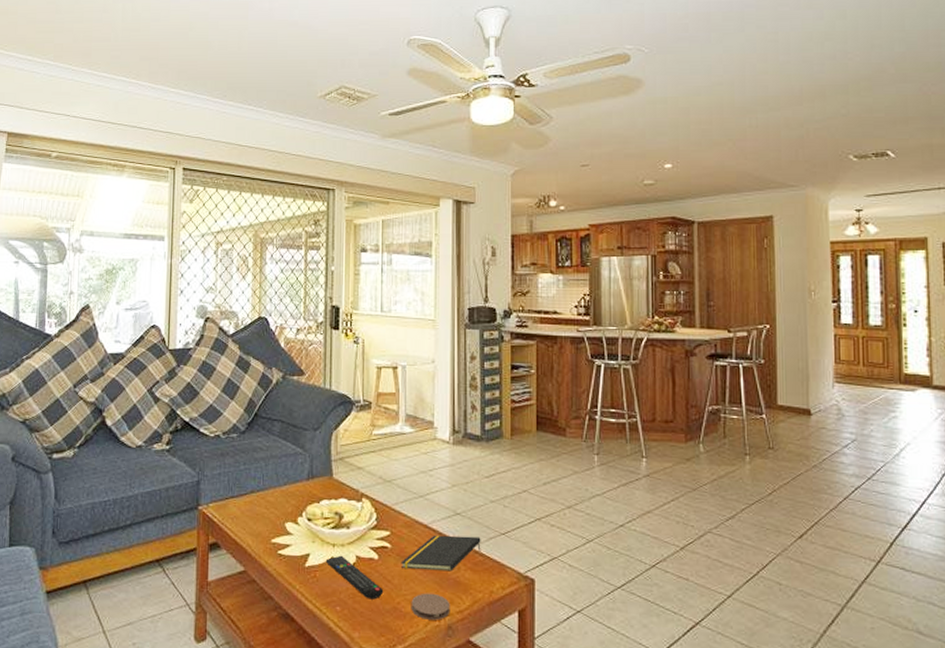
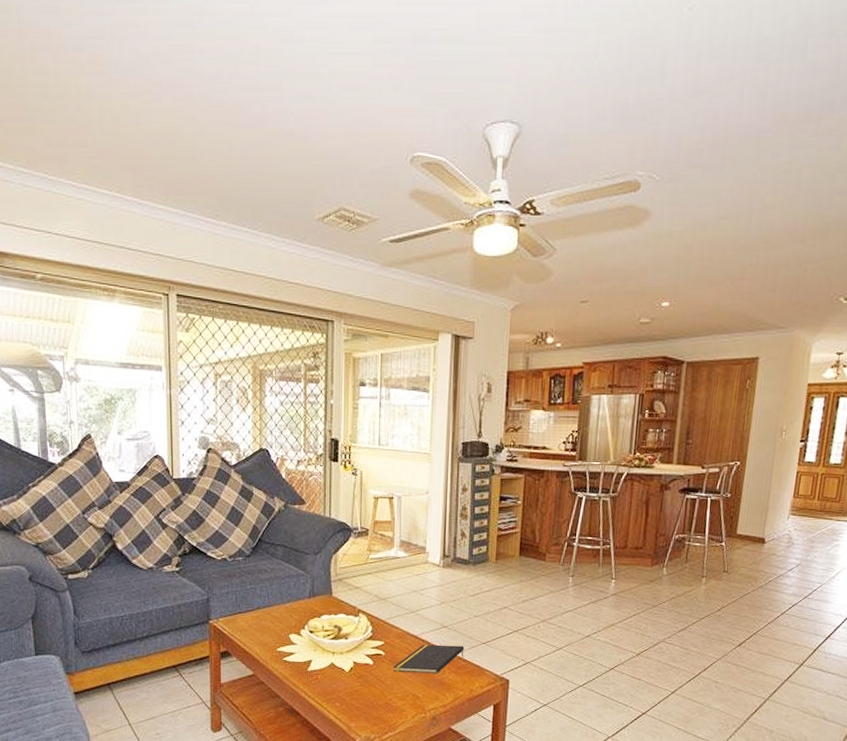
remote control: present [325,555,384,600] -> none [326,661,378,697]
coaster: present [411,593,450,620] -> none [401,691,435,713]

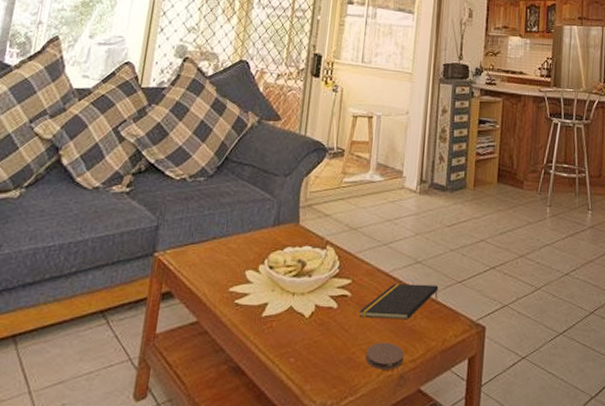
coaster: none [401,691,435,713] -> present [365,342,404,370]

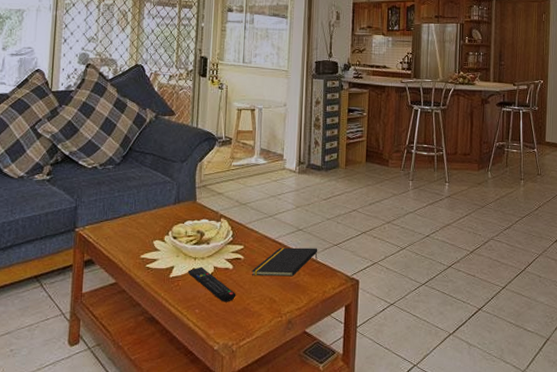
remote control: none [283,304,340,350] -> present [187,266,236,302]
coaster: present [365,342,404,370] -> none [258,295,291,316]

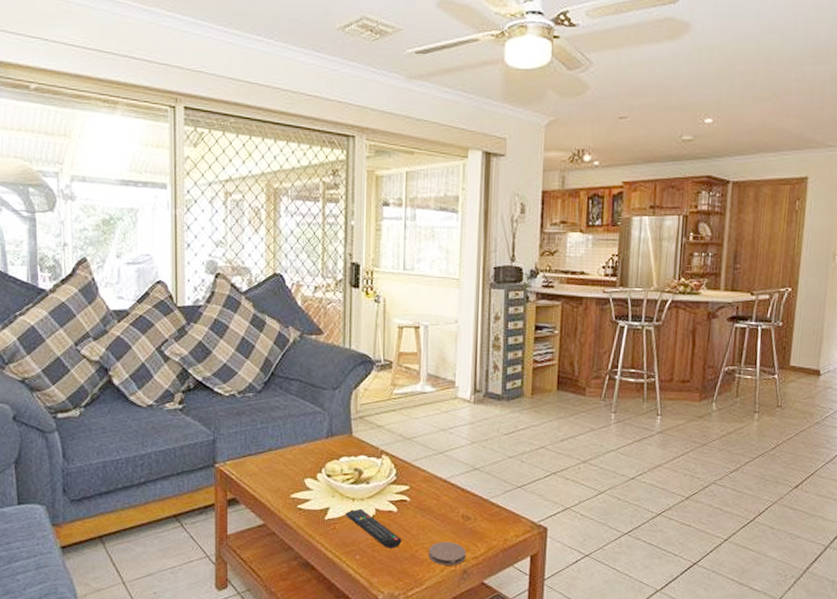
notepad: present [251,247,318,277] -> none [419,488,498,522]
coaster: none [258,295,291,316] -> present [428,541,466,566]

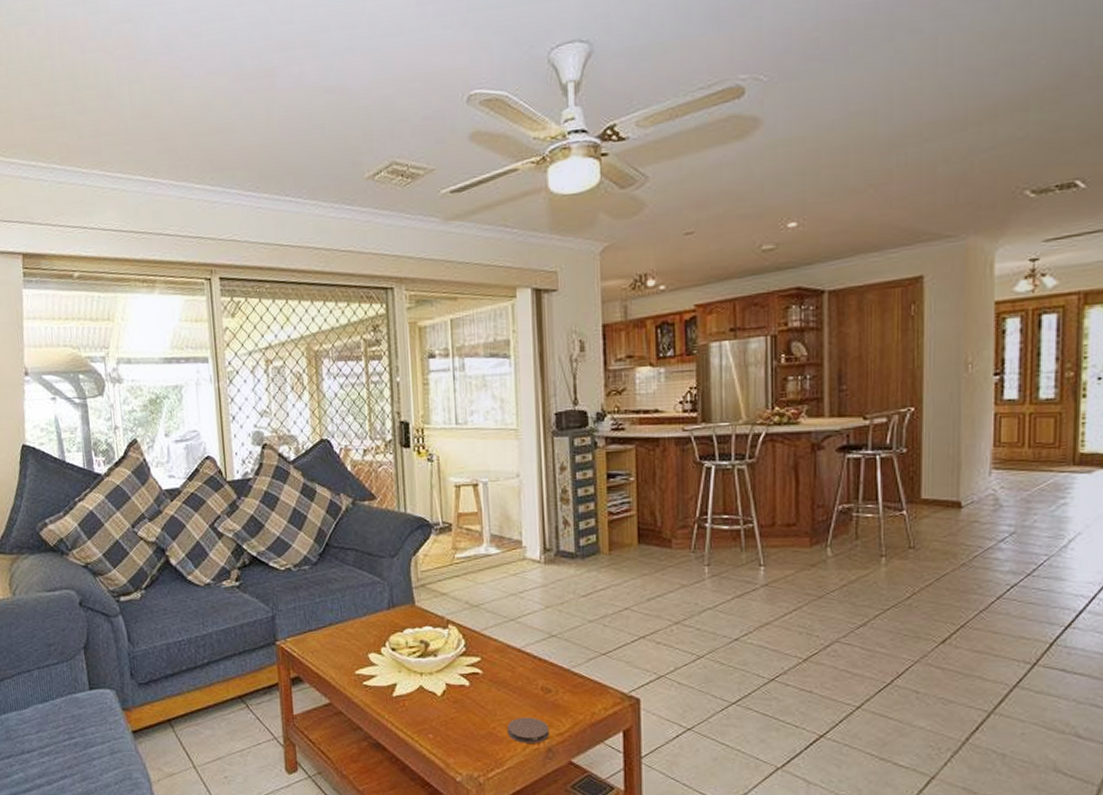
remote control: present [345,508,402,549] -> none [413,683,478,726]

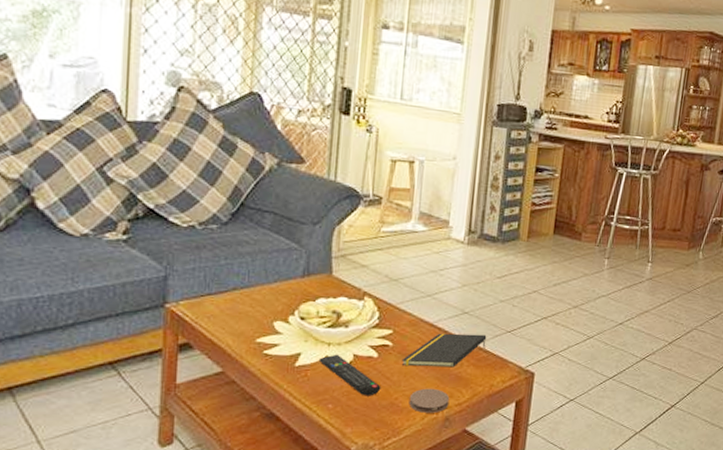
remote control: none [413,683,478,726] -> present [318,354,381,396]
notepad: none [493,658,580,695] -> present [401,333,487,368]

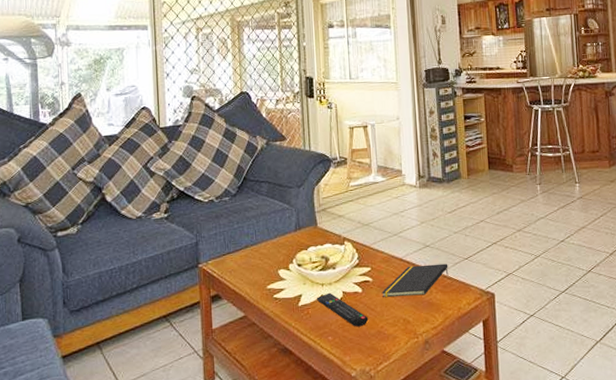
coaster: present [408,388,450,413] -> none [392,315,426,338]

